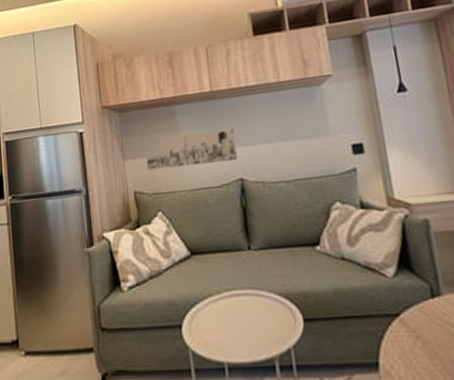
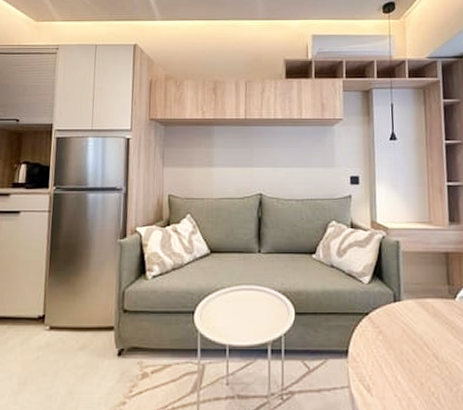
wall art: present [145,129,238,171] -> none [183,151,259,178]

